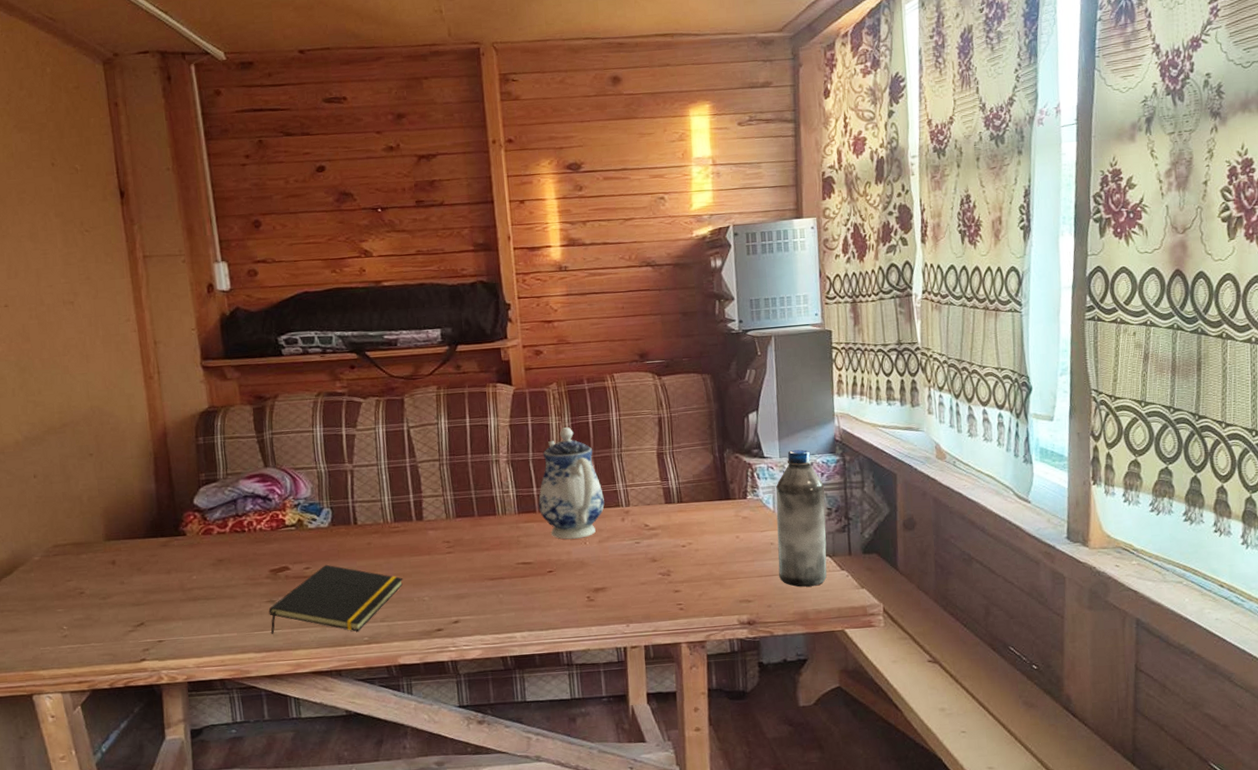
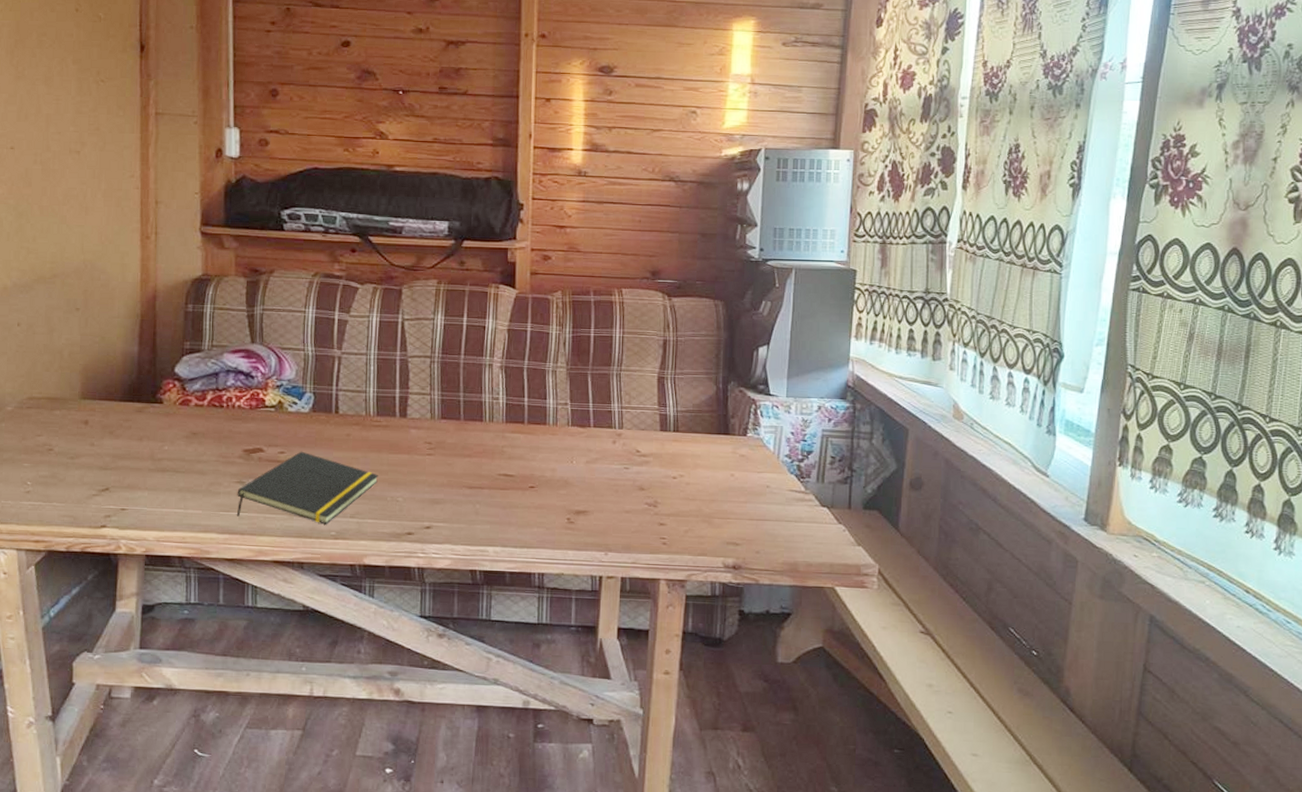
teapot: present [538,427,605,540] -> none [527,339,597,456]
water bottle: present [776,449,827,587] -> none [772,391,831,537]

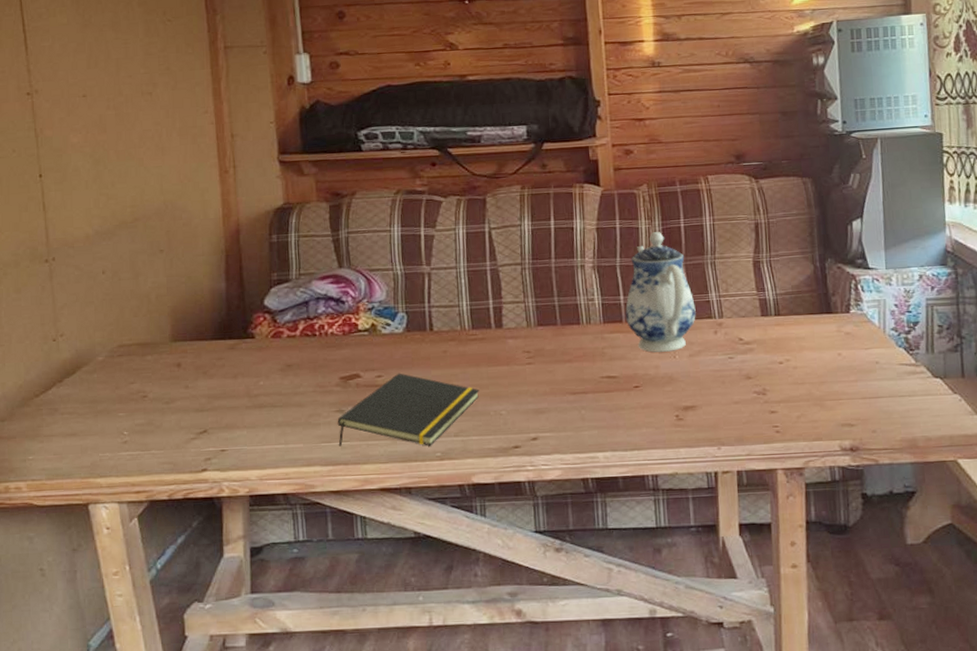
teapot: none [527,339,597,456] -> present [625,232,696,353]

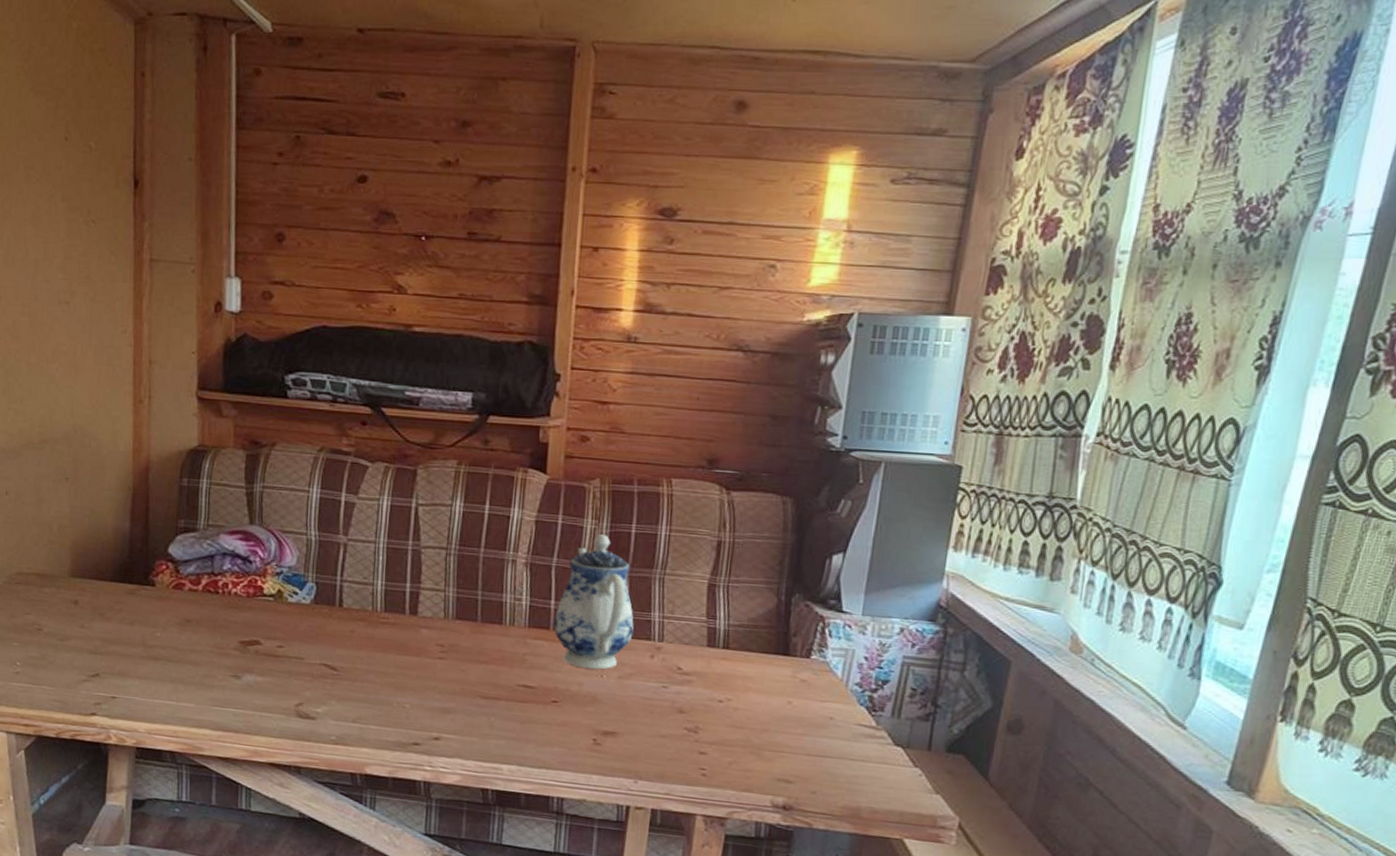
notepad: present [337,373,480,446] -> none [231,646,385,728]

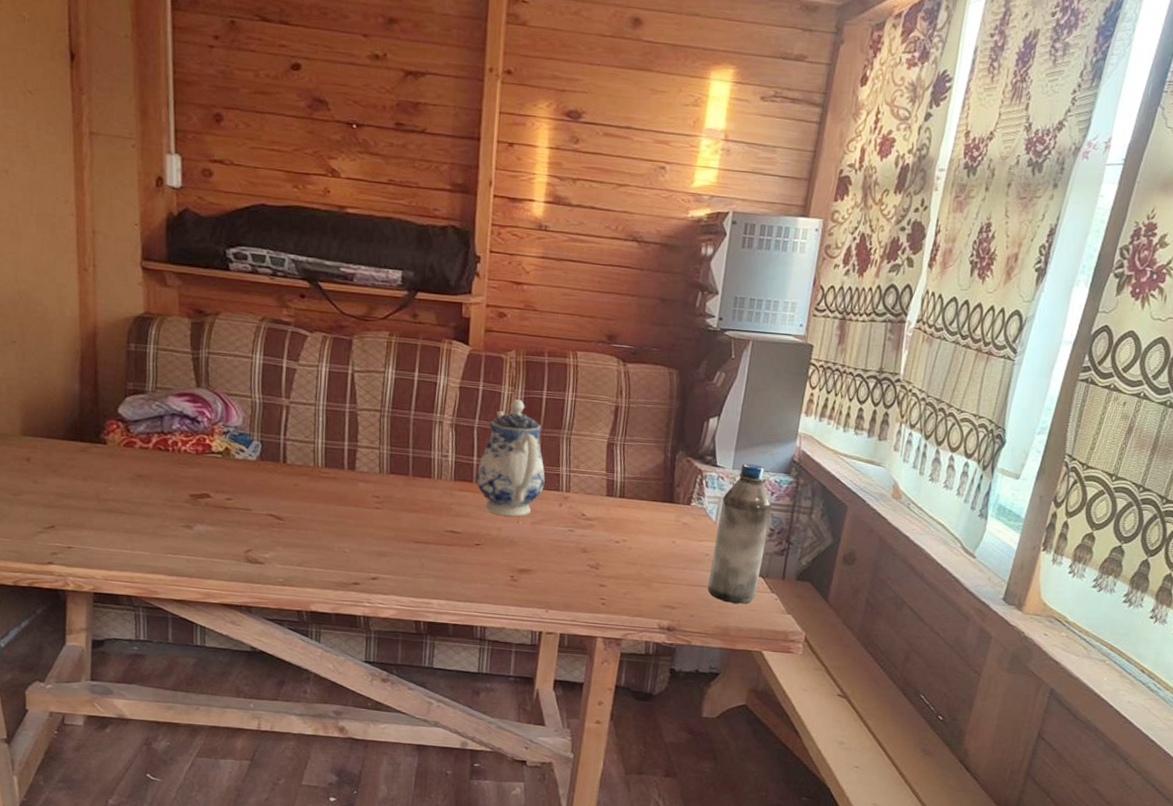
water bottle: none [833,608,914,780] -> present [708,463,772,604]

